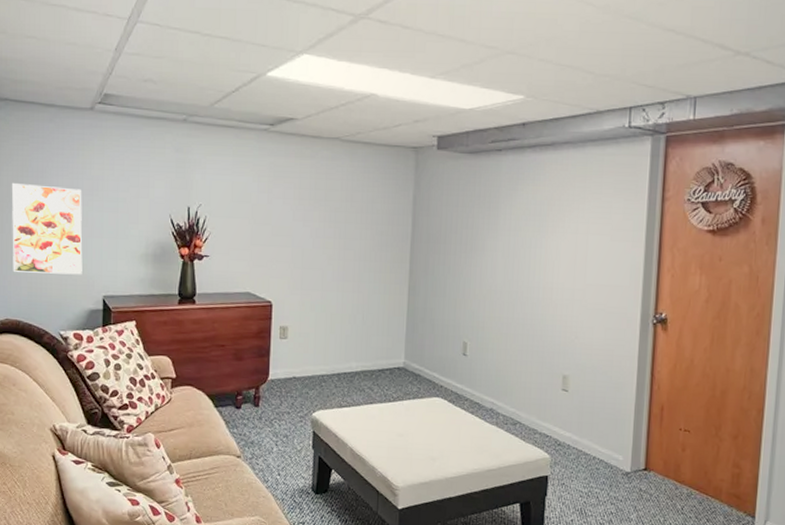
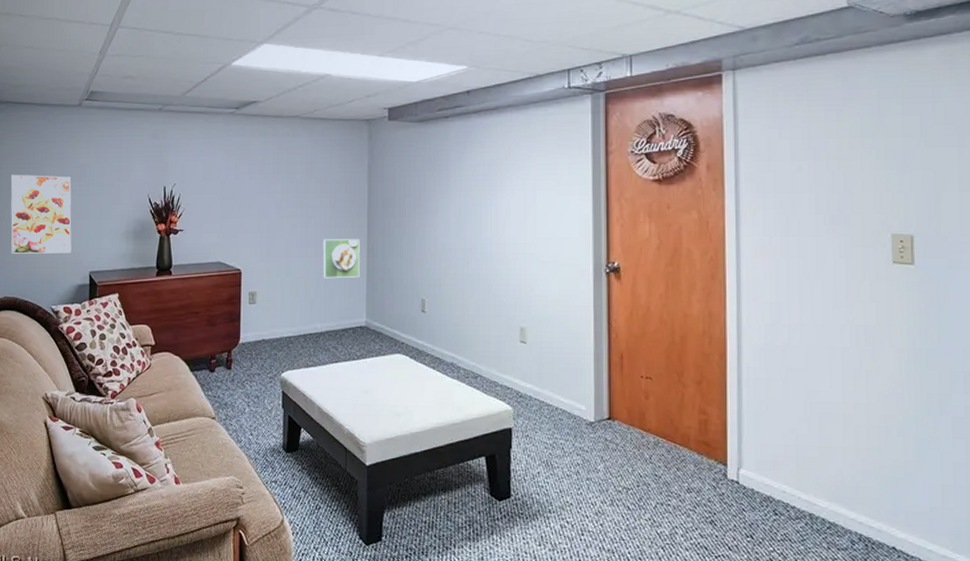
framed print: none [360,274,401,317] -> present [323,239,360,279]

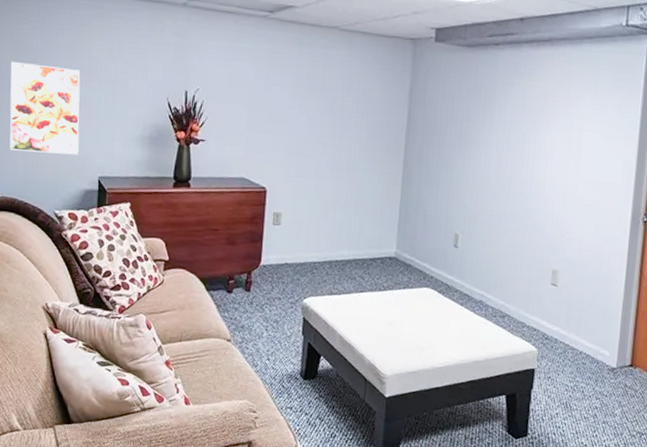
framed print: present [323,239,360,279] -> none [354,163,395,207]

